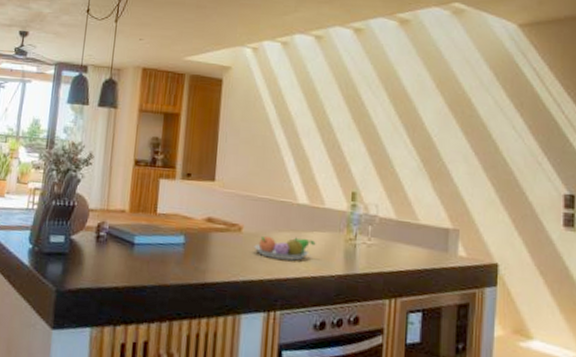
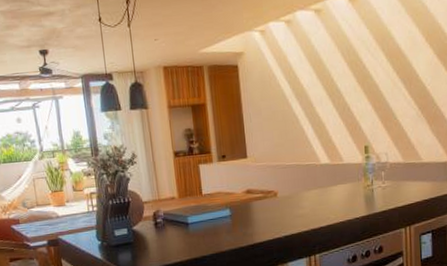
fruit bowl: present [254,235,316,261] -> none [289,192,340,214]

